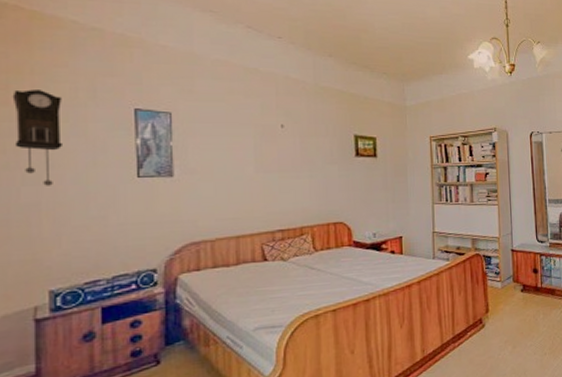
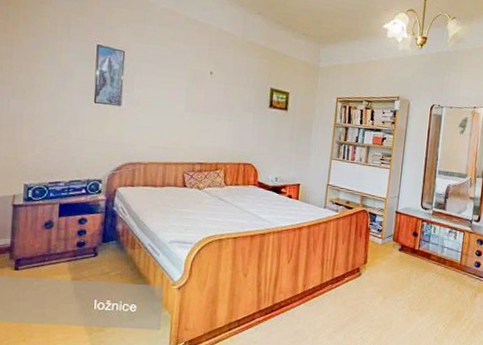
pendulum clock: present [12,89,62,186] -> none [9,19,45,101]

